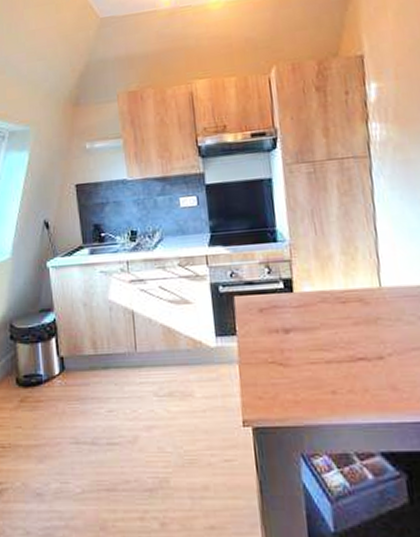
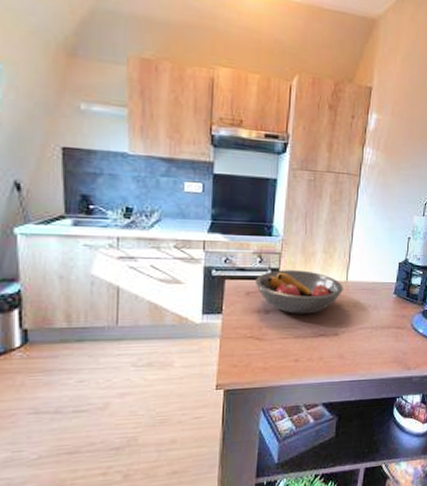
fruit bowl: none [267,278,378,333] -> present [256,270,343,314]

